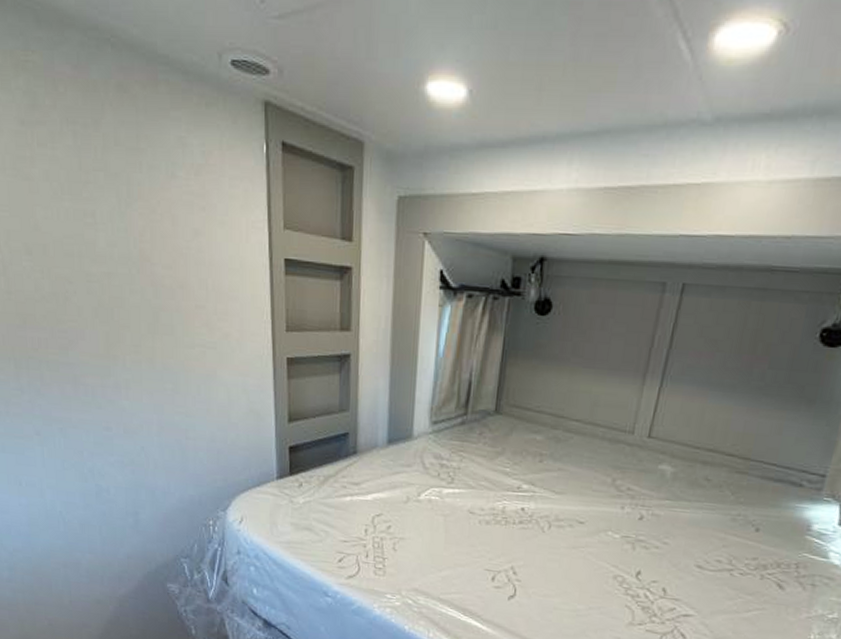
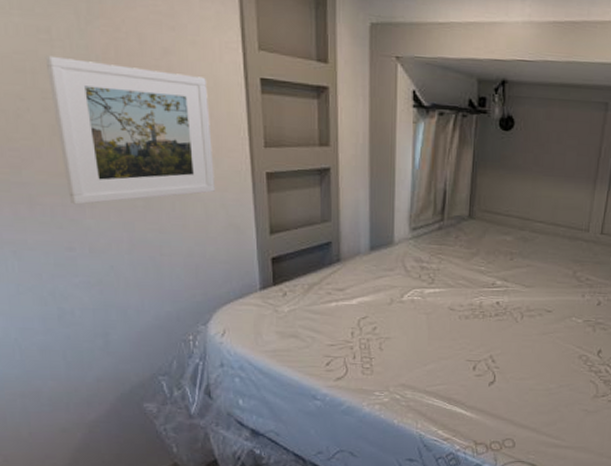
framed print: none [90,239,238,386] -> present [45,55,215,205]

